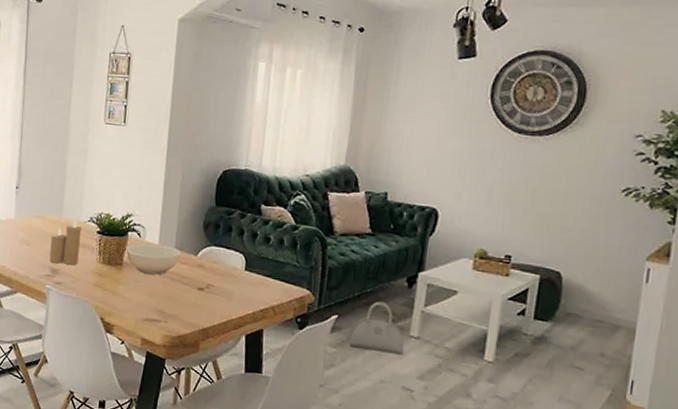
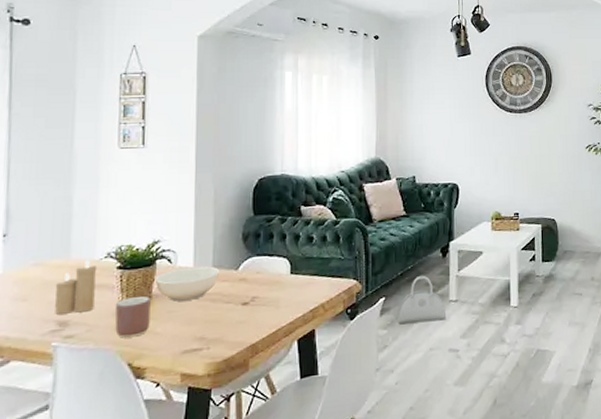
mug: none [93,260,122,296] -> present [114,295,151,338]

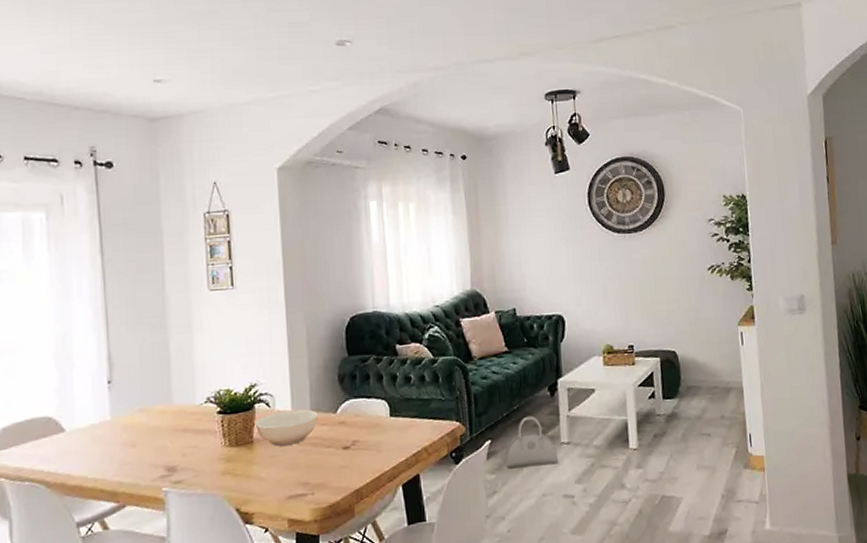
candle: present [55,260,98,314] -> none [160,406,199,460]
mug: present [114,295,151,338] -> none [218,440,254,483]

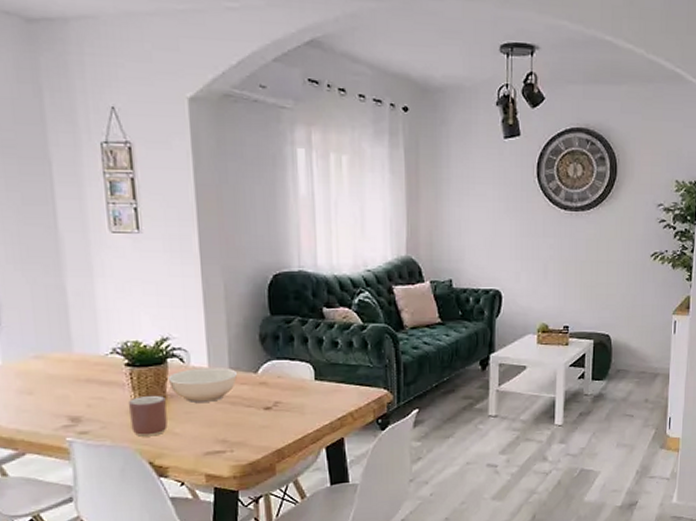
mug: none [218,440,254,483] -> present [127,395,168,437]
handbag: present [505,415,559,468] -> none [433,388,485,436]

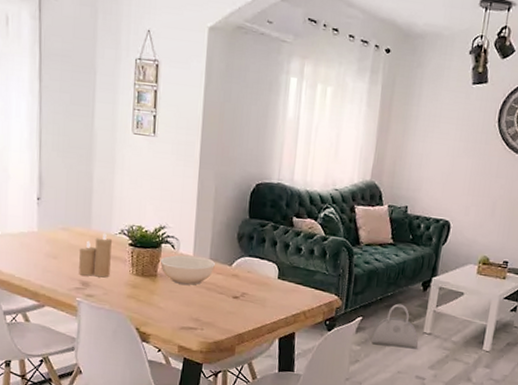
candle: none [60,356,106,410] -> present [79,233,113,278]
mug: present [127,395,168,437] -> none [126,272,156,307]
handbag: none [433,388,485,436] -> present [371,303,419,348]

